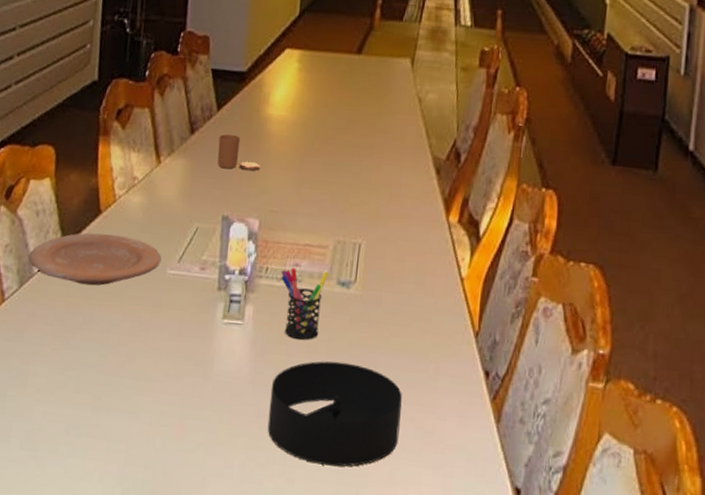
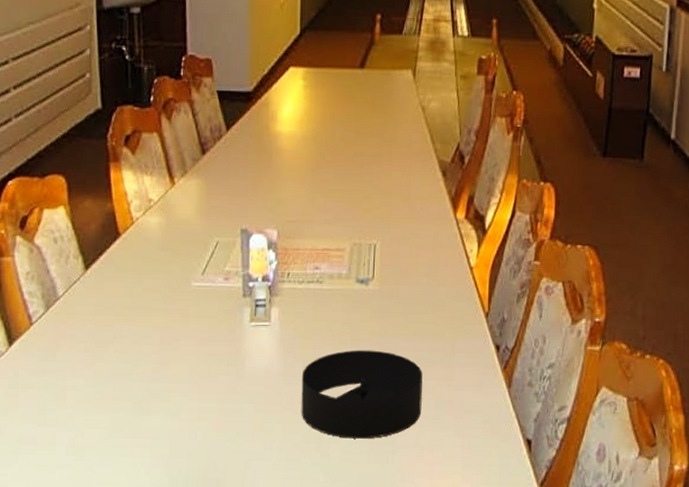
plate: present [28,232,162,286] -> none [51,254,185,303]
candle: present [217,134,261,171] -> none [231,152,275,185]
pen holder: present [281,267,328,341] -> none [302,270,347,335]

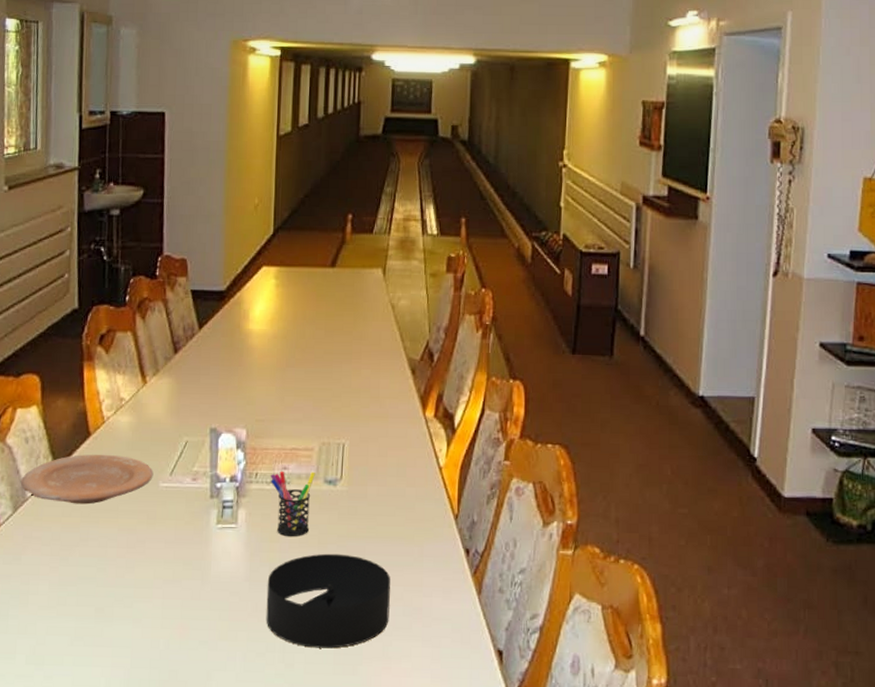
plate: none [51,254,185,303] -> present [20,454,154,505]
pen holder: none [302,270,347,335] -> present [270,471,315,537]

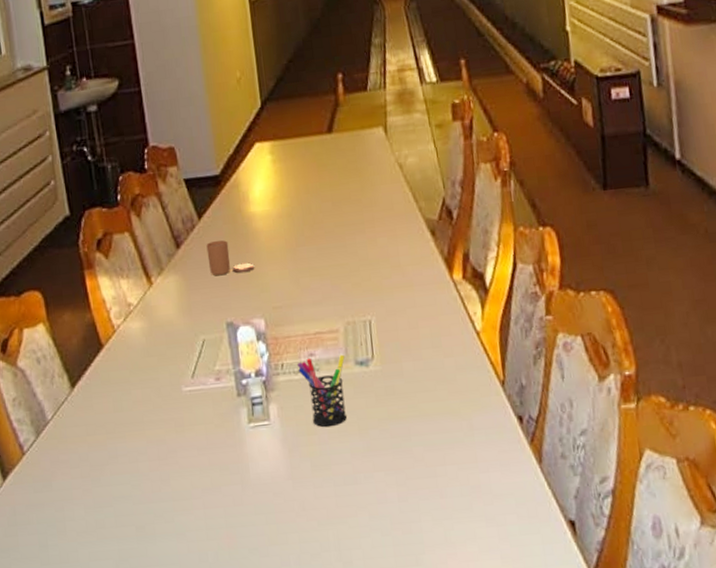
plate: present [20,454,154,505] -> none [38,364,175,421]
candle: none [202,351,245,384] -> present [206,240,255,275]
ashtray: present [266,553,390,649] -> none [310,438,447,542]

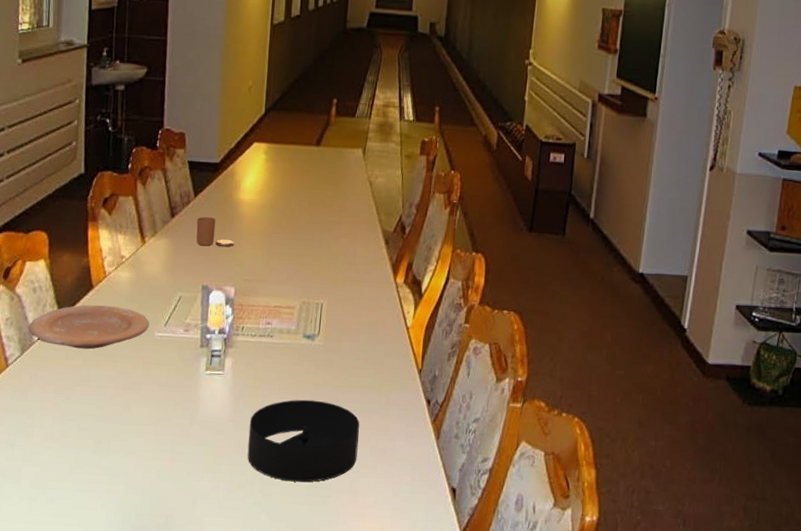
plate: none [38,364,175,421] -> present [28,304,150,350]
pen holder: present [296,354,347,428] -> none [255,325,296,384]
ashtray: none [310,438,447,542] -> present [247,399,359,483]

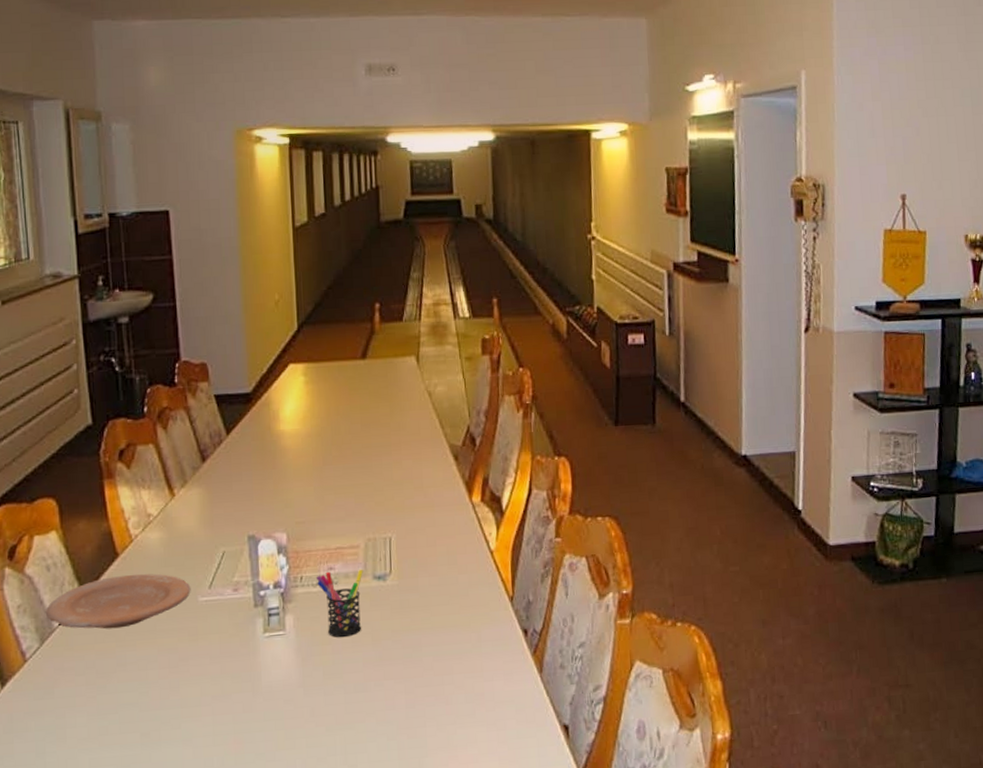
candle: present [196,216,235,247] -> none [233,455,281,490]
ashtray: present [247,399,359,483] -> none [322,648,452,746]
pen holder: none [255,325,296,384] -> present [315,569,363,638]

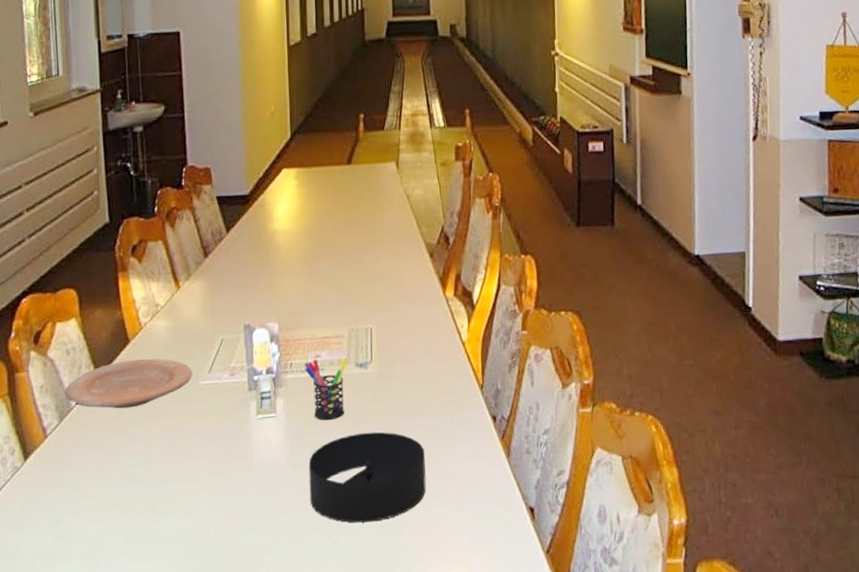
ashtray: none [322,648,452,746] -> present [308,431,426,523]

